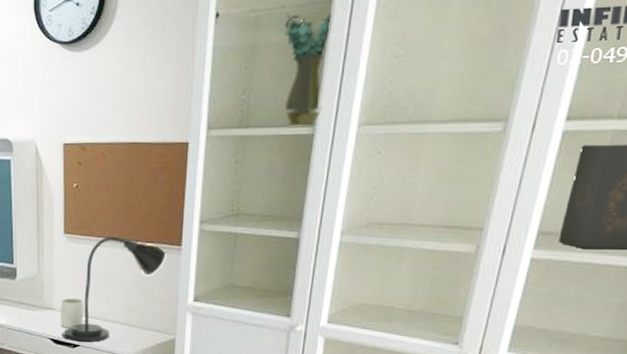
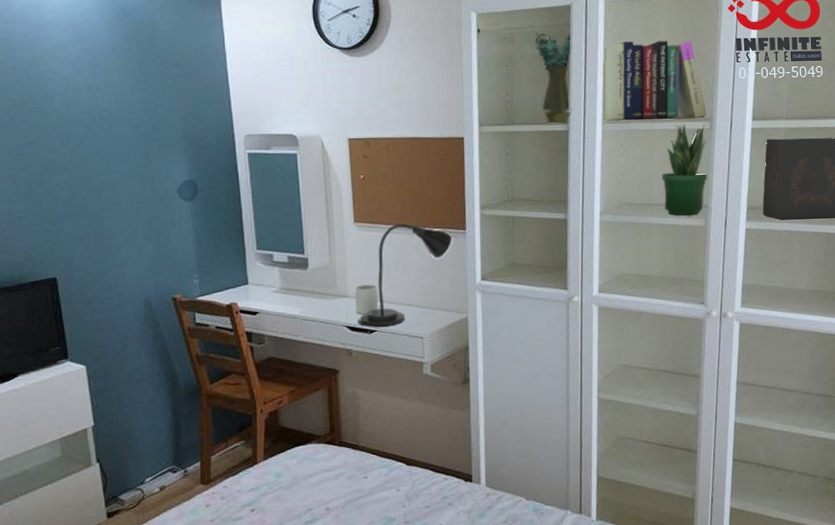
books: none [359,17,501,123] -> present [602,41,706,121]
planter: none [424,124,496,240] -> present [661,123,707,216]

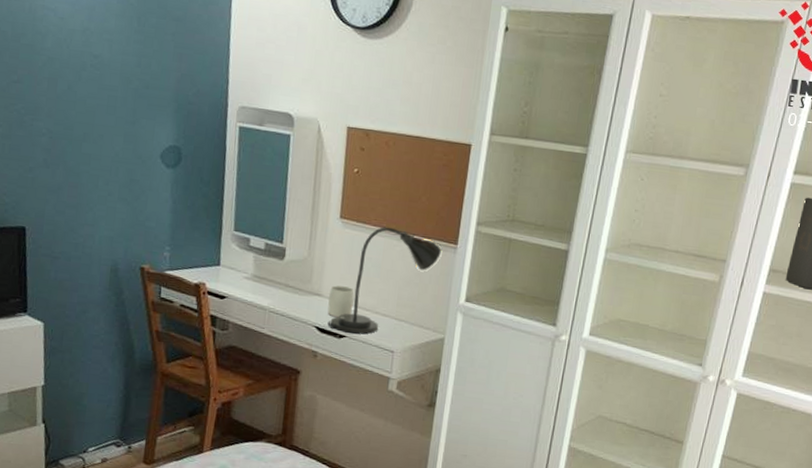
vase: present [534,32,573,123] -> none [562,39,608,145]
books: present [602,41,706,121] -> none [627,64,744,163]
planter: present [661,123,707,216] -> none [678,166,739,269]

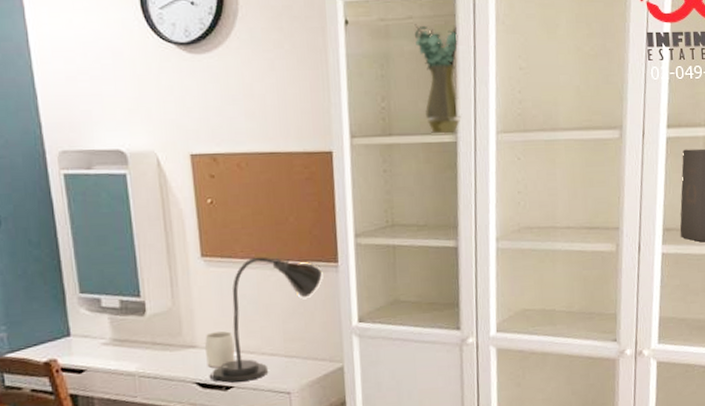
vase: none [562,39,608,145] -> present [414,24,461,133]

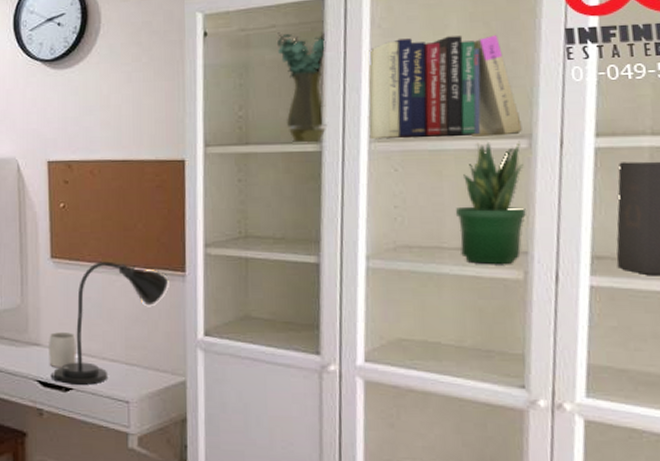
books: none [495,35,615,131] -> present [368,35,522,140]
planter: none [565,132,618,240] -> present [455,141,526,265]

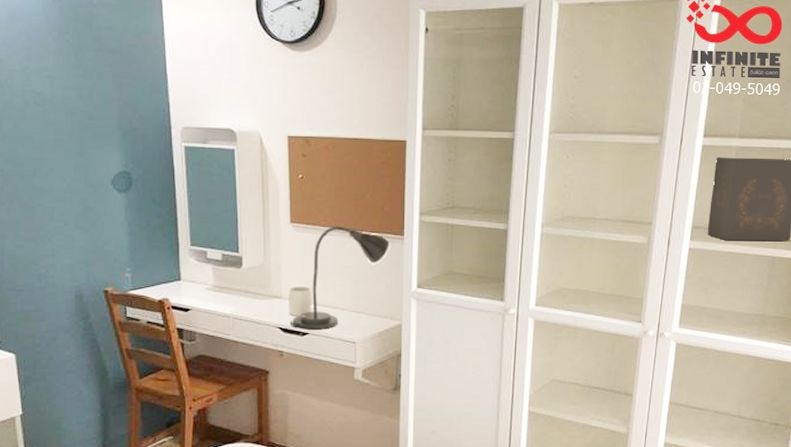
vase: present [276,32,328,142] -> none [484,34,523,130]
books: present [368,35,522,140] -> none [550,48,657,134]
planter: present [455,141,526,265] -> none [606,137,655,232]

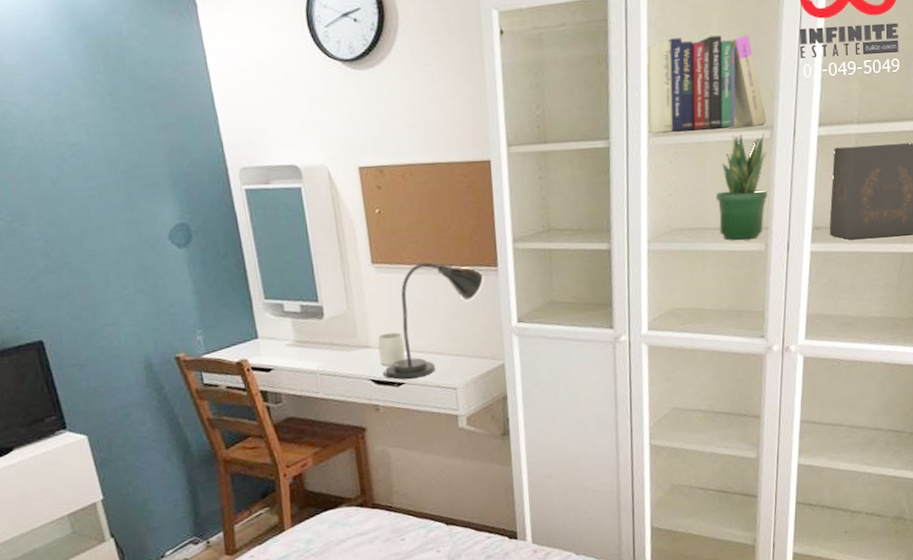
books: none [550,48,657,134] -> present [646,35,766,135]
planter: none [606,137,655,232] -> present [715,132,768,240]

